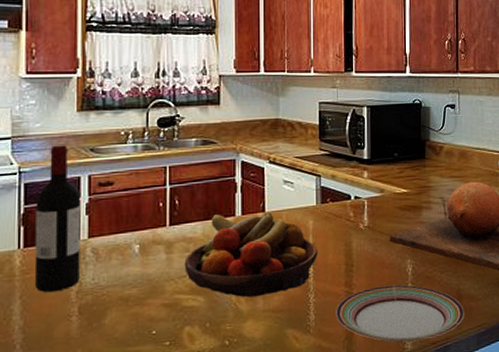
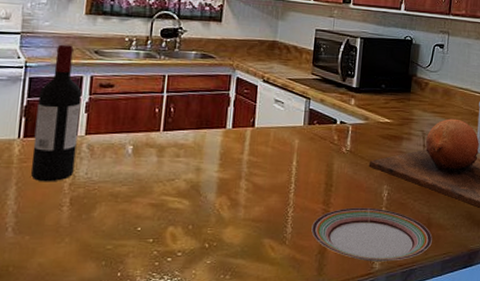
fruit bowl: present [184,212,318,298] -> none [173,125,301,206]

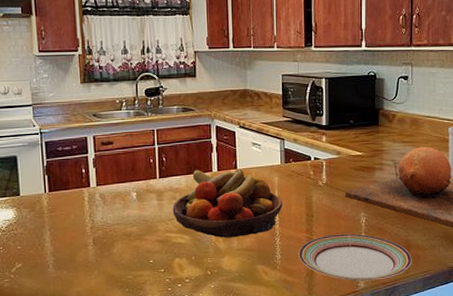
wine bottle: present [30,44,82,182] -> none [55,111,92,227]
fruit bowl: none [173,125,301,206] -> present [172,169,283,238]

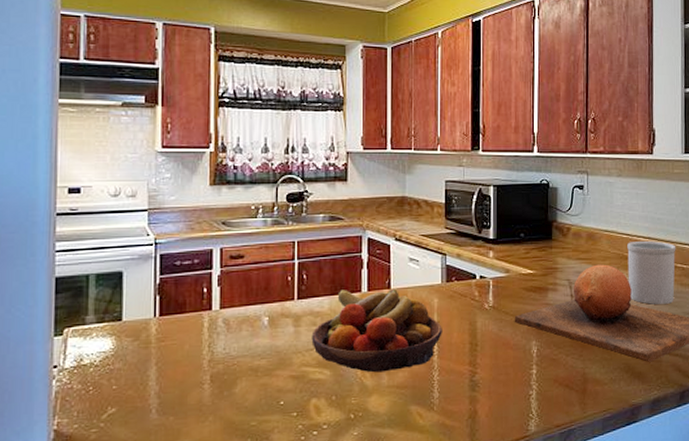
plate: present [298,233,412,282] -> none [460,366,590,424]

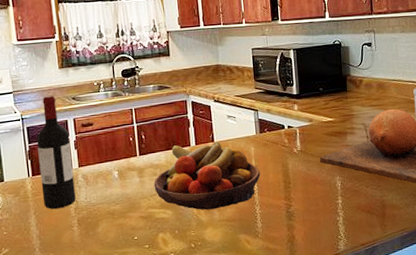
wine bottle: none [169,218,213,361] -> present [36,96,76,209]

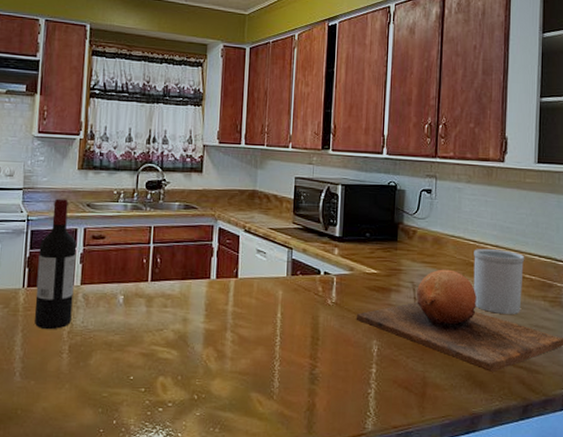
fruit bowl: present [154,142,260,210] -> none [162,275,285,358]

